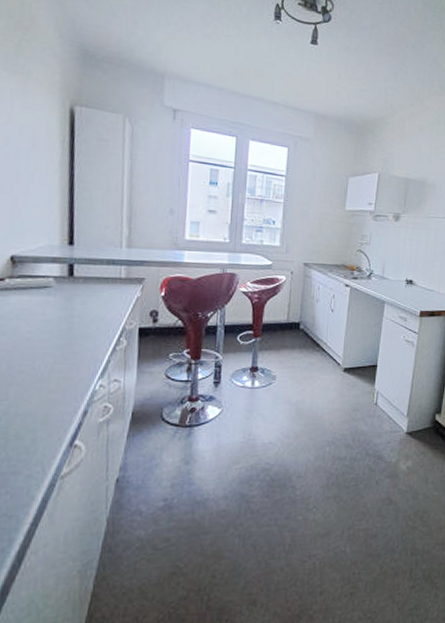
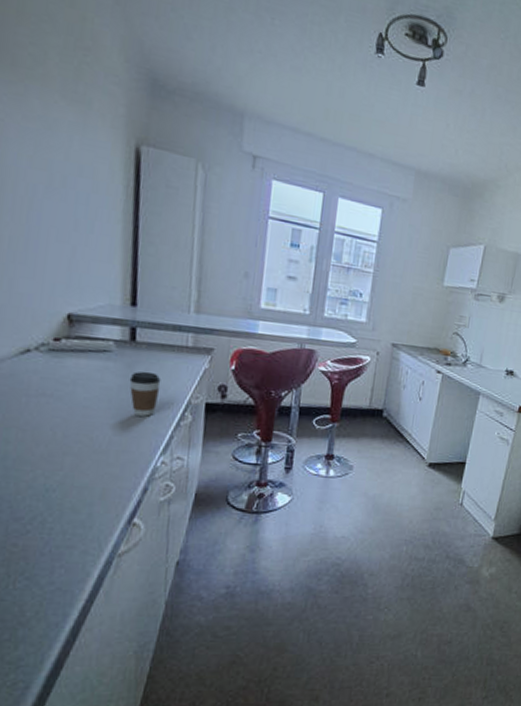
coffee cup: none [68,304,98,344] -> present [129,372,161,417]

